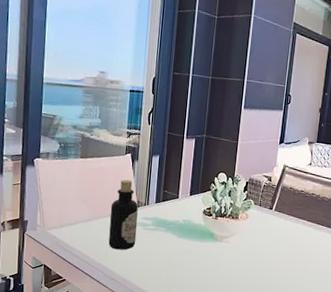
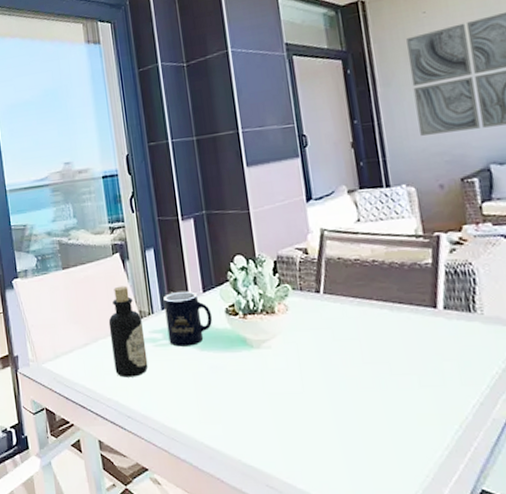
mug: none [156,191,193,233] -> present [163,291,213,347]

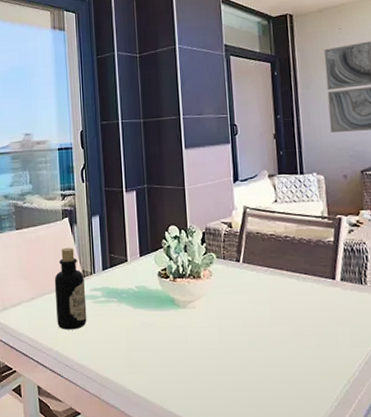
mug: present [163,291,213,347] -> none [105,254,147,304]

